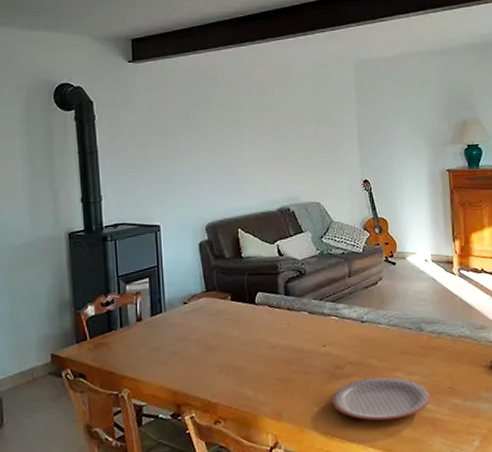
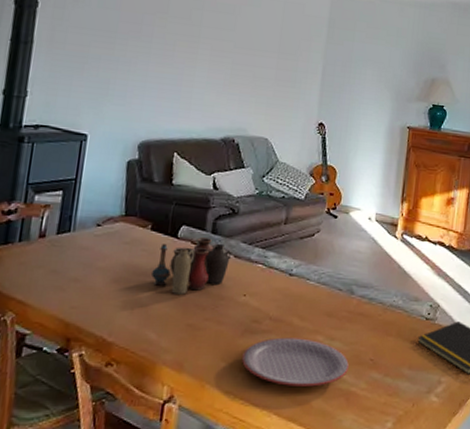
vase: none [239,300,306,354] -> present [151,237,232,295]

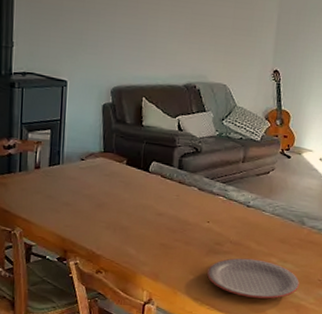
vase: present [151,237,232,295] -> none [129,172,197,219]

